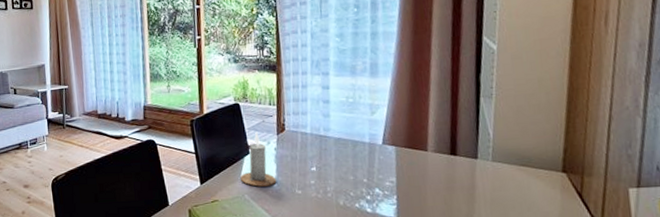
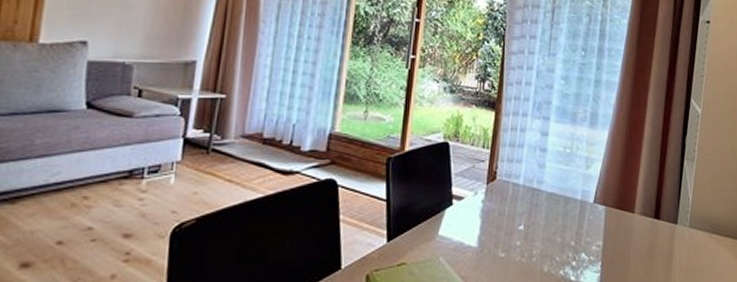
candle: present [239,131,277,187] -> none [436,178,479,247]

